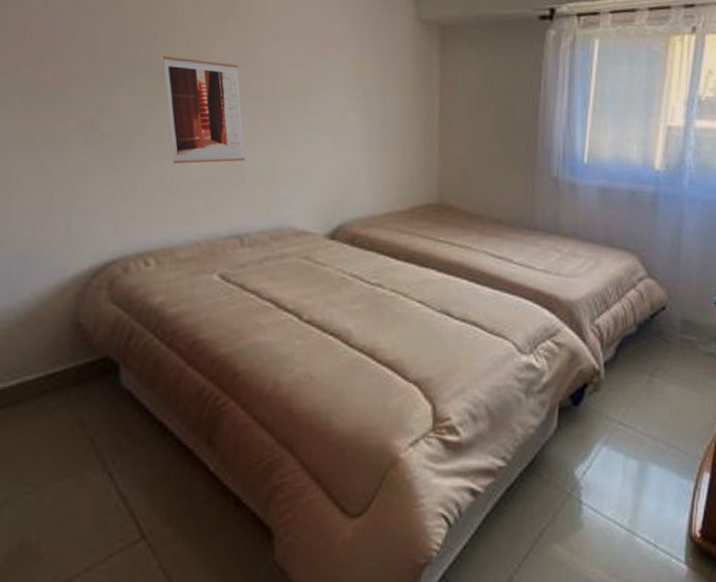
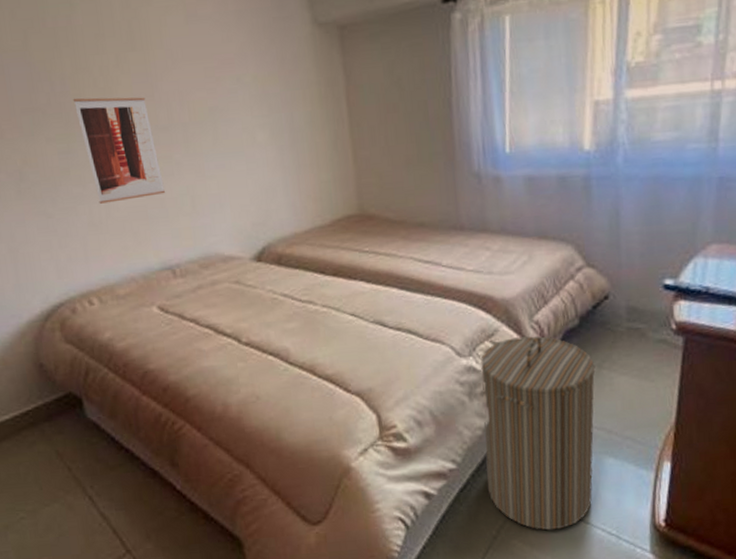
laundry hamper: none [534,339,648,536] -> present [481,335,596,531]

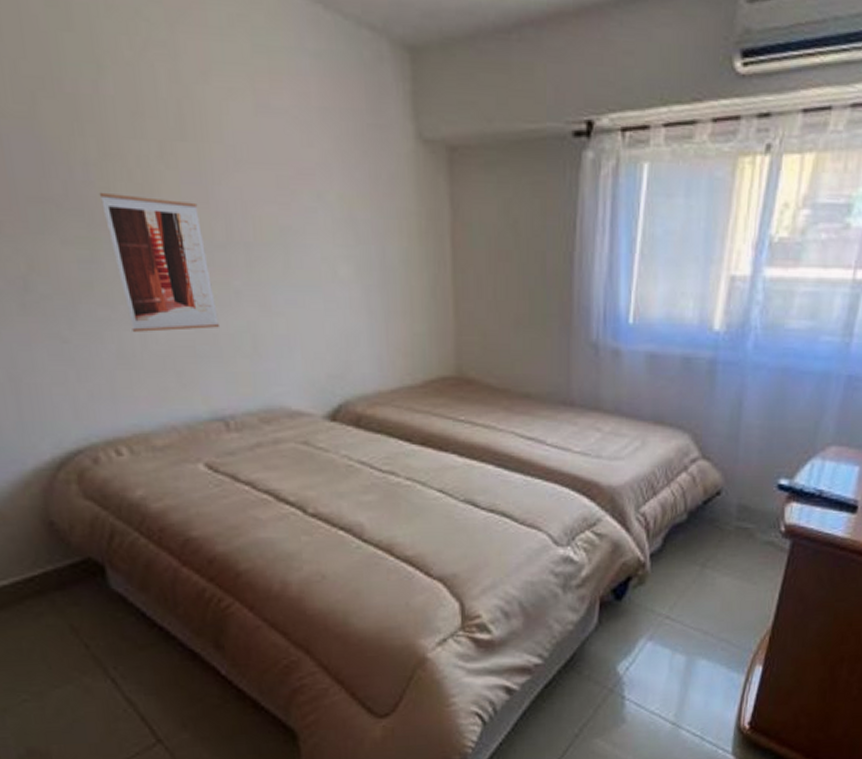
laundry hamper: present [481,335,596,531] -> none [573,528,699,730]

